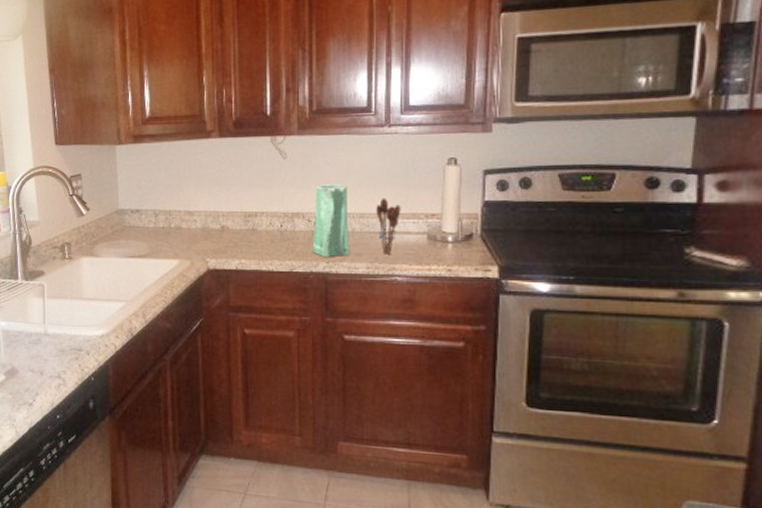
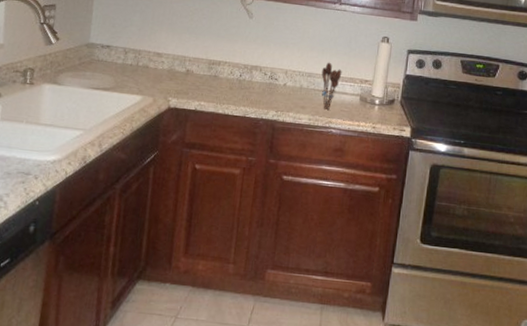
vase: present [312,184,350,257] -> none [264,44,301,108]

